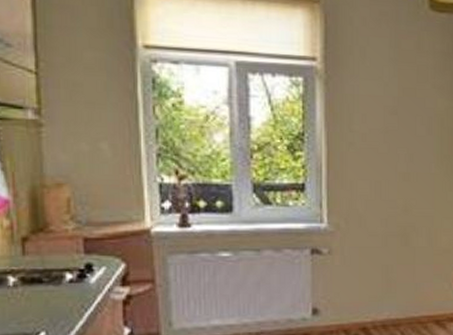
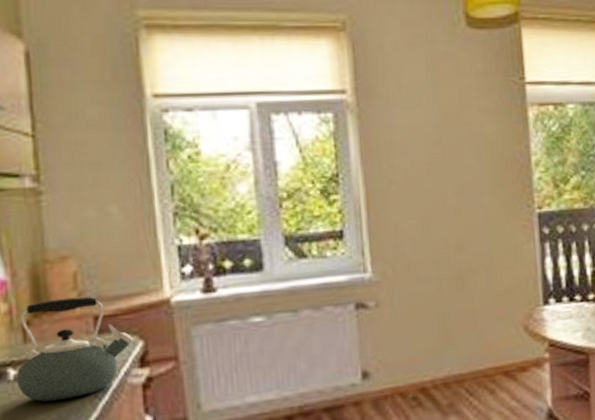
kettle: none [15,220,117,307] -> present [16,296,134,402]

